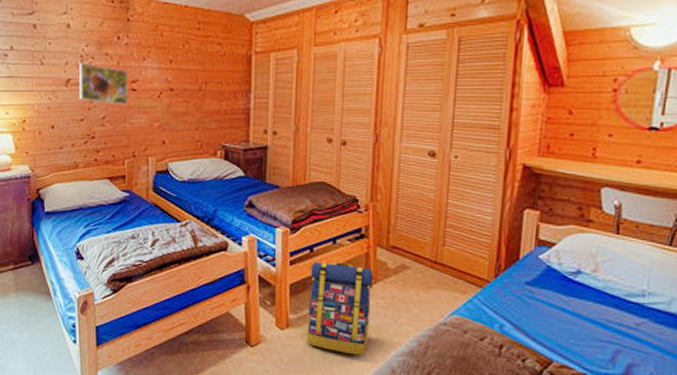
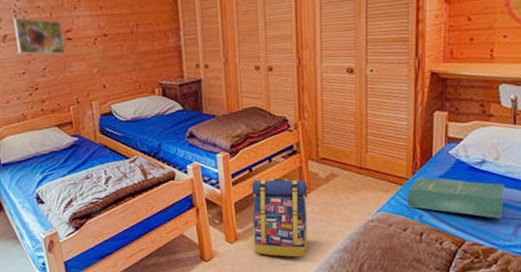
book: none [486,282,603,341] -> present [407,177,505,219]

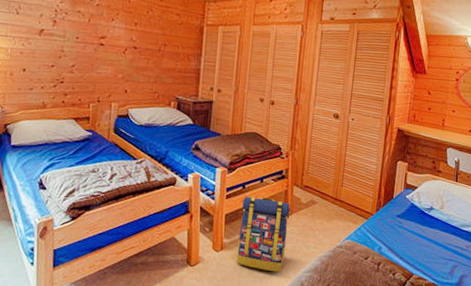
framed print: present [13,18,65,55] -> none [51,16,97,57]
book: present [407,177,505,219] -> none [370,215,446,259]

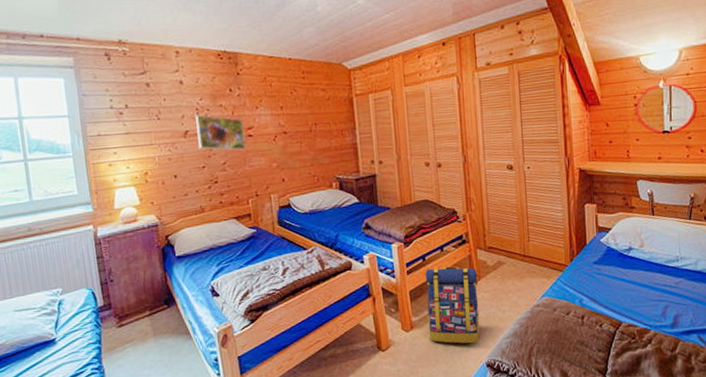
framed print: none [51,16,97,57] -> present [195,115,245,151]

